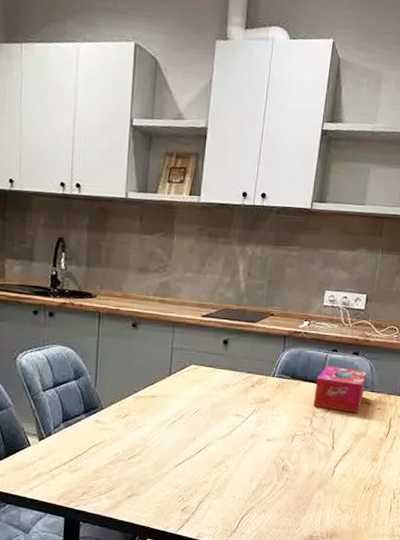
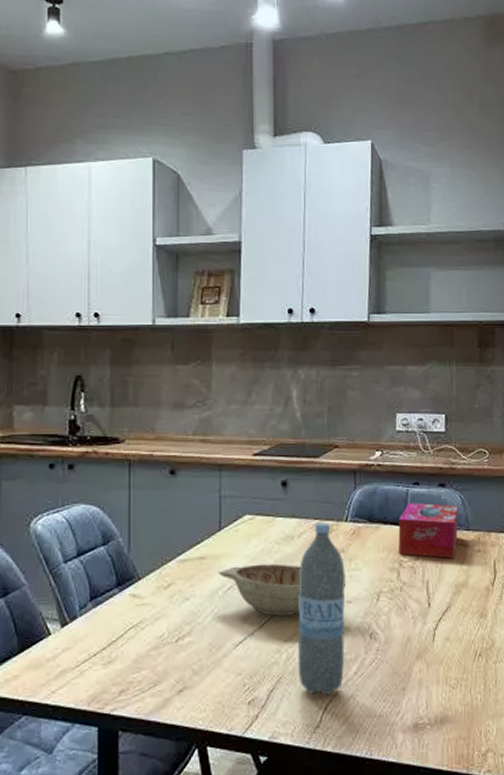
decorative bowl: none [166,405,267,447] -> present [218,563,346,616]
water bottle: none [223,376,269,509] -> present [297,522,346,695]

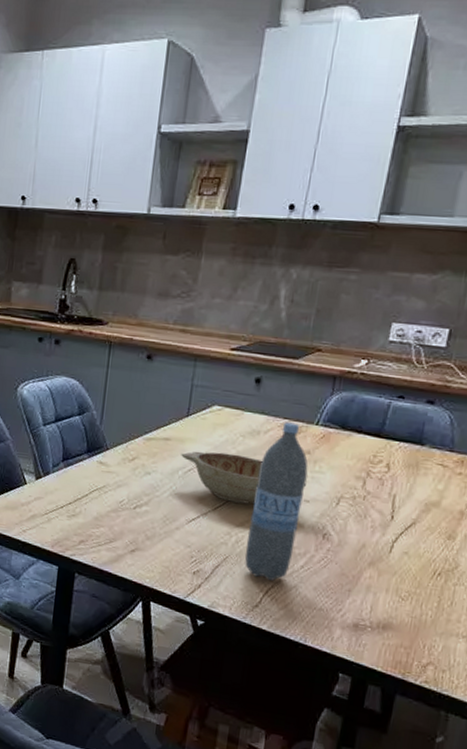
tissue box: present [398,502,459,559] -> none [368,415,445,477]

